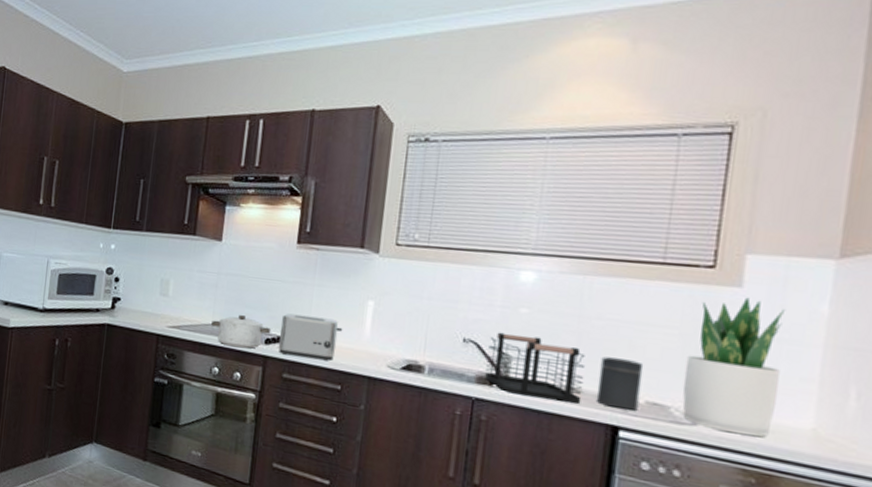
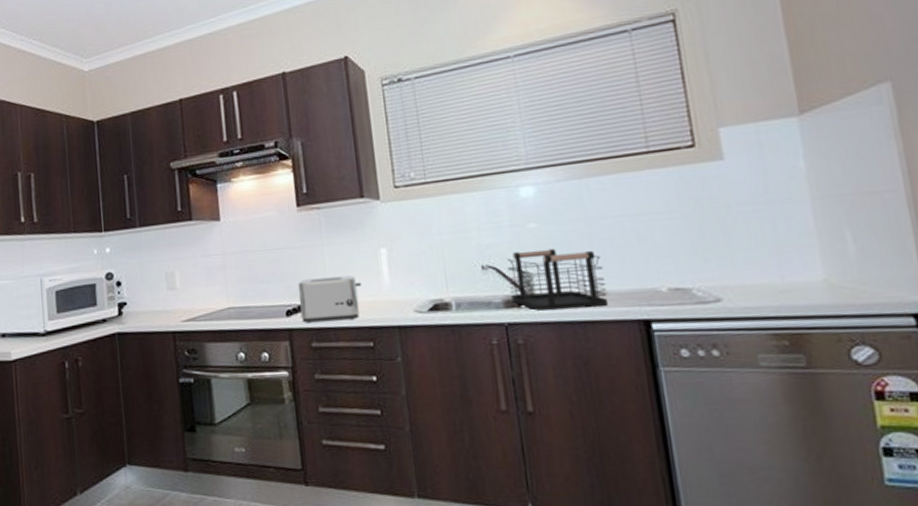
cooking pot: present [211,314,272,349] -> none [227,291,290,328]
cylinder: present [596,356,644,411] -> none [616,251,663,302]
planter: present [682,297,786,438] -> none [692,168,787,302]

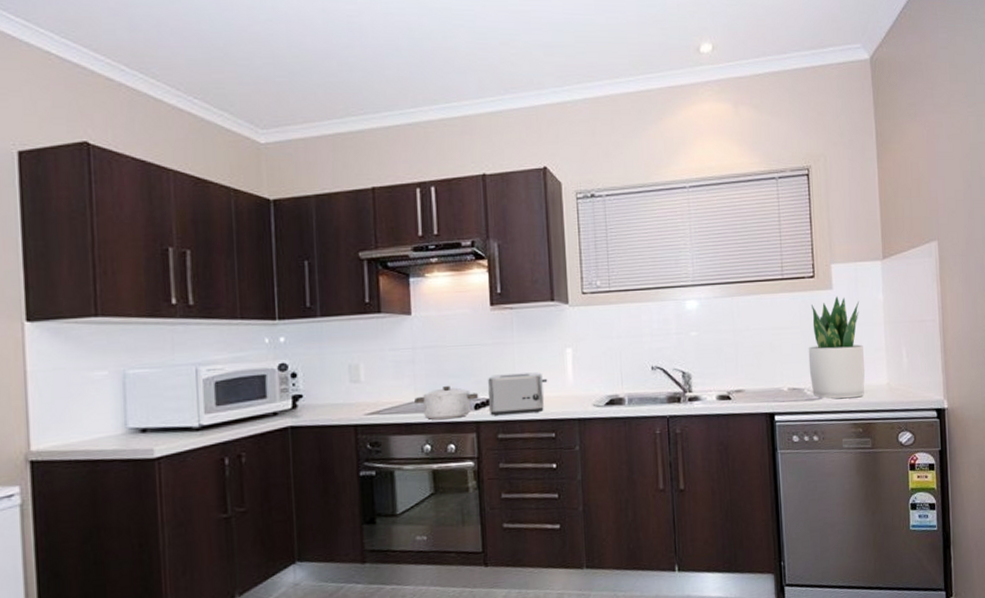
cooking pot: none [227,291,290,328] -> present [414,385,479,421]
dish rack: present [507,248,609,312] -> none [672,354,746,406]
planter: none [692,168,787,302] -> present [808,296,865,399]

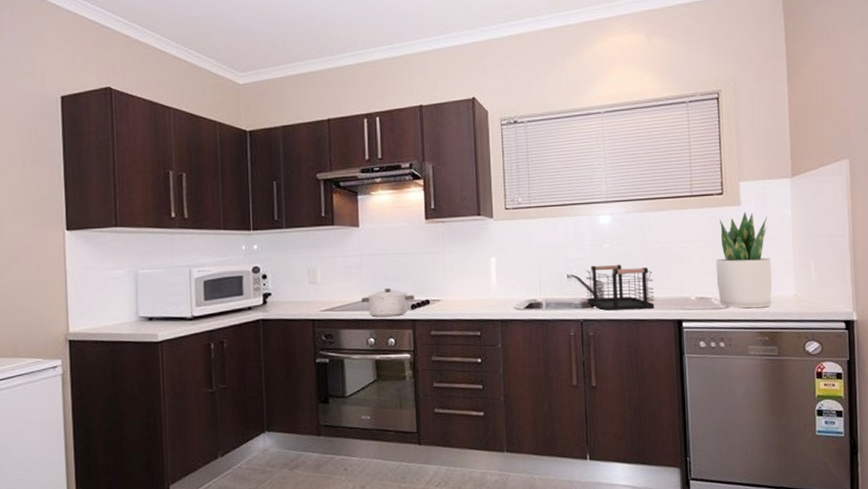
toaster: present [487,372,548,416] -> none [422,278,474,316]
dish rack: none [672,354,746,406] -> present [586,264,655,312]

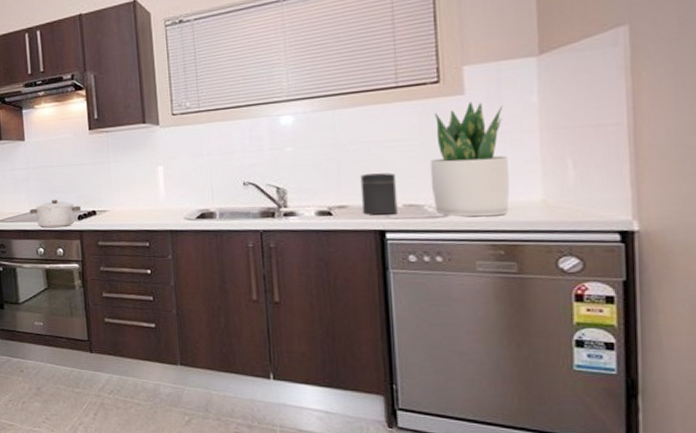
dish rack: present [586,264,655,312] -> none [265,169,350,222]
cylinder: none [663,269,692,306] -> present [360,173,398,215]

